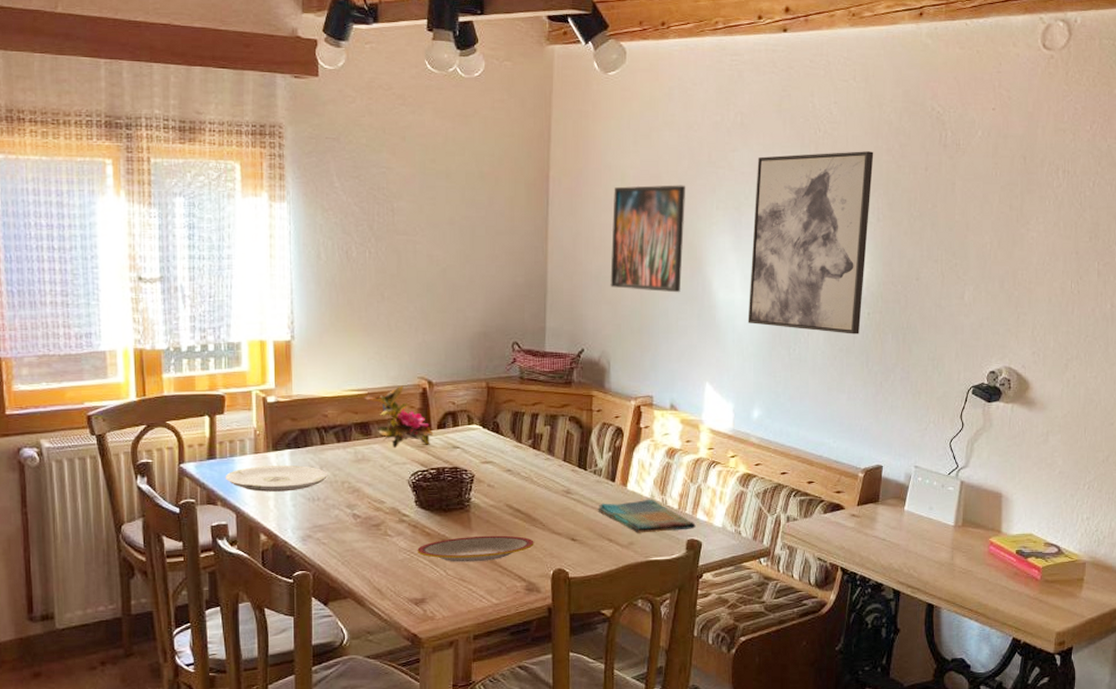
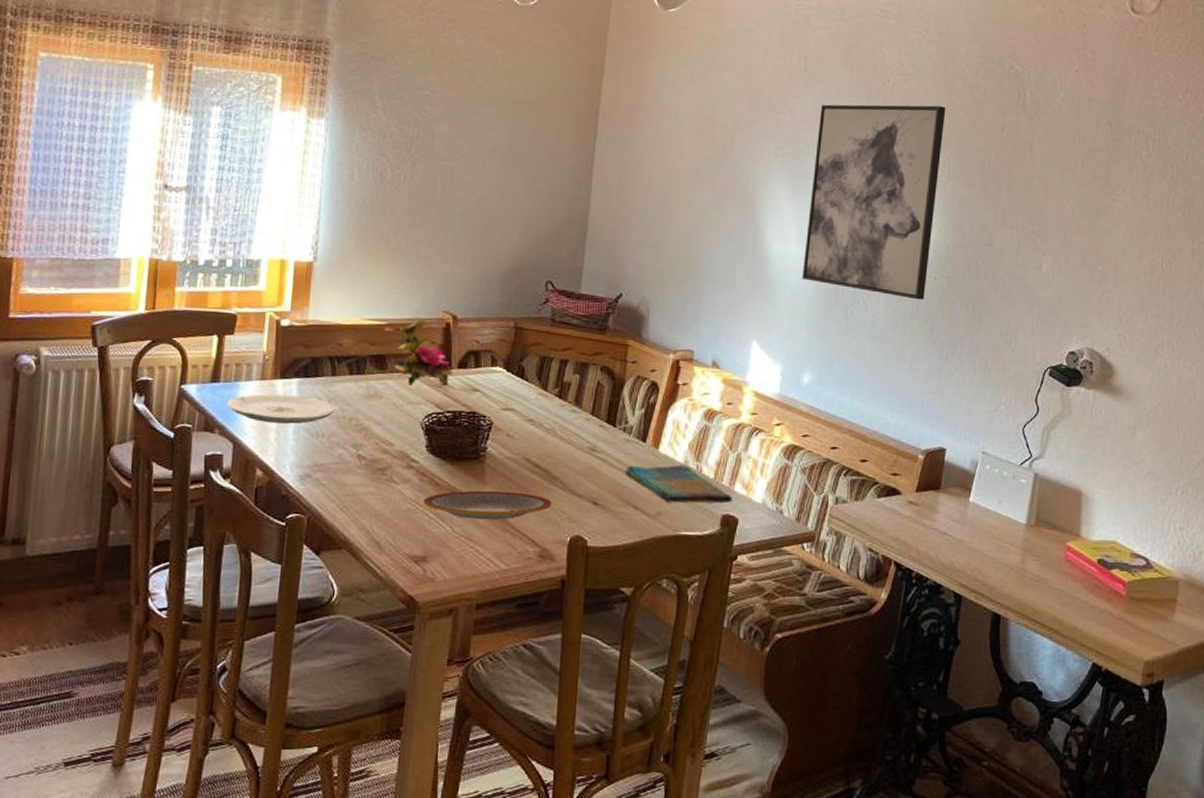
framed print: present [610,185,686,293] -> none [655,125,743,241]

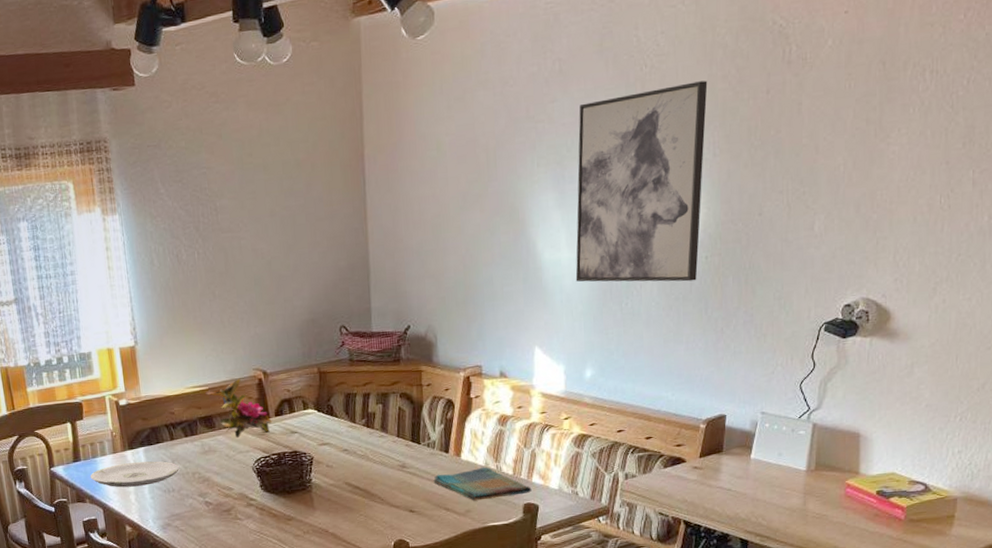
plate: present [423,490,552,521] -> none [266,511,374,540]

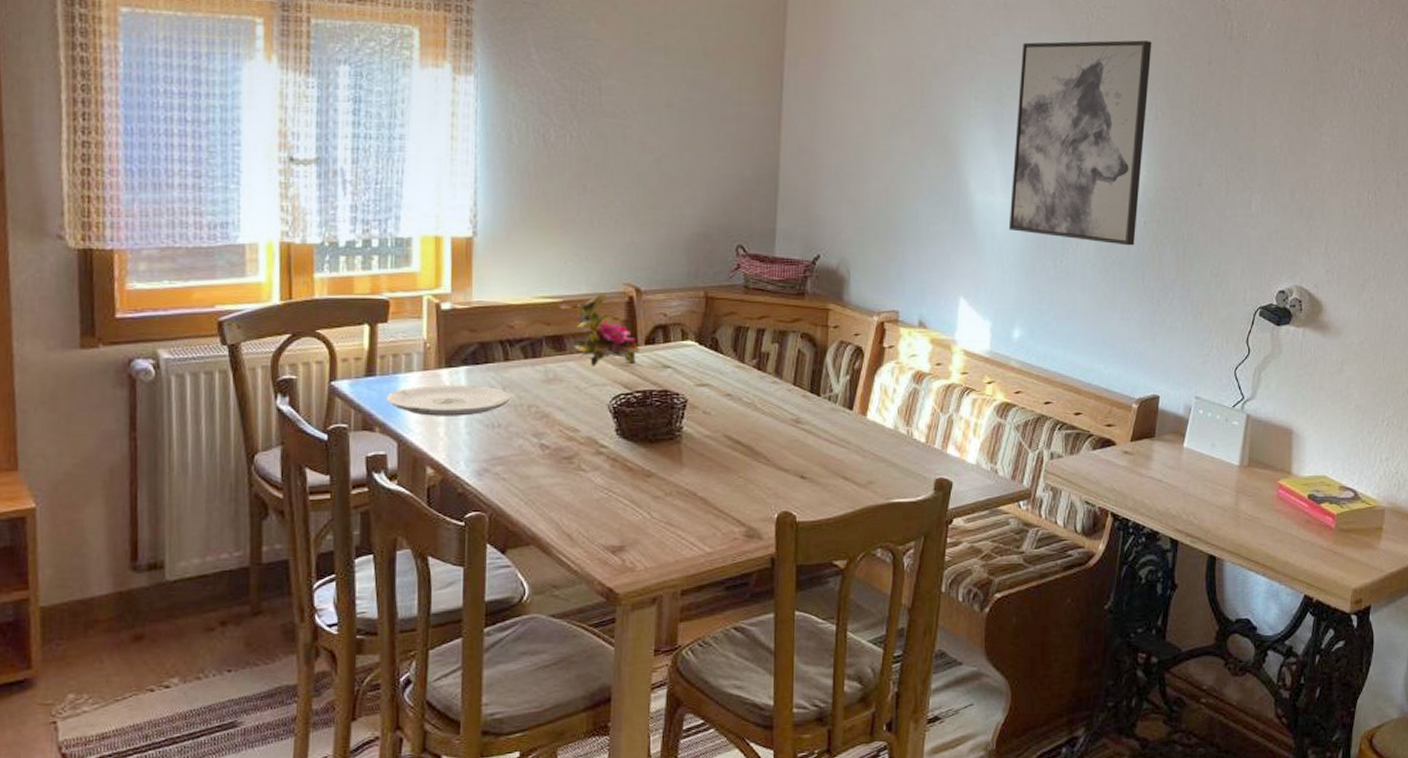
dish towel: present [433,467,532,501] -> none [832,430,946,471]

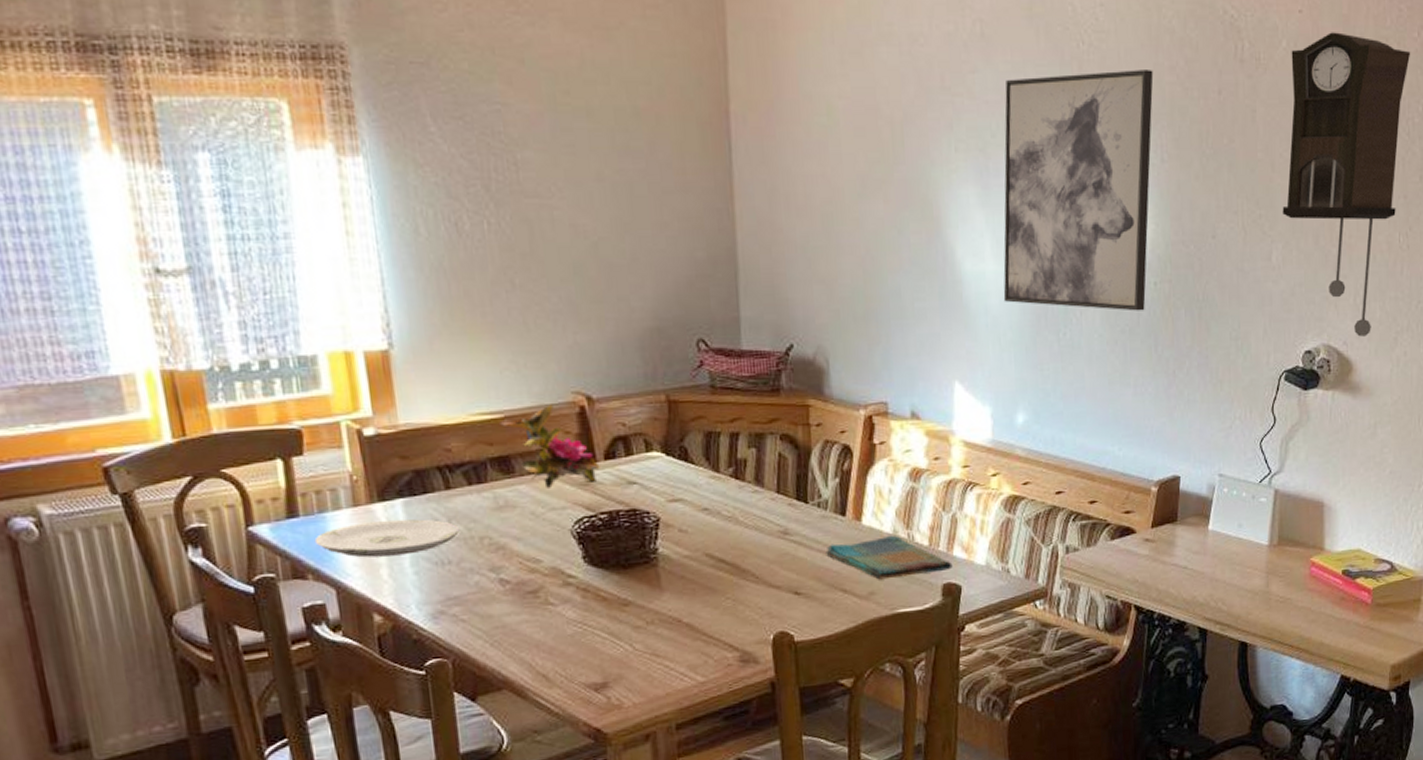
dish towel: none [832,430,946,471] -> present [826,535,953,580]
pendulum clock: none [1262,18,1382,281] -> present [1282,32,1411,337]

